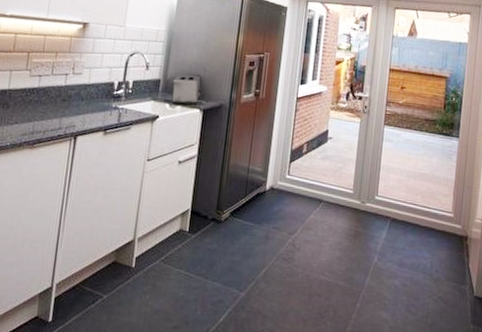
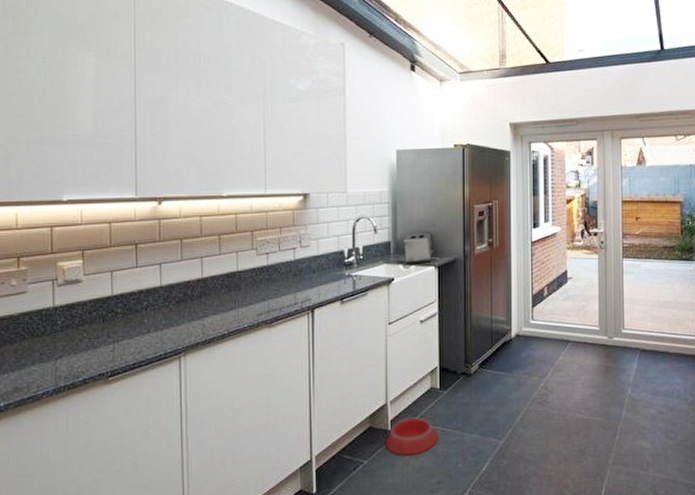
pet bowl: none [126,257,181,297] -> present [384,417,439,456]

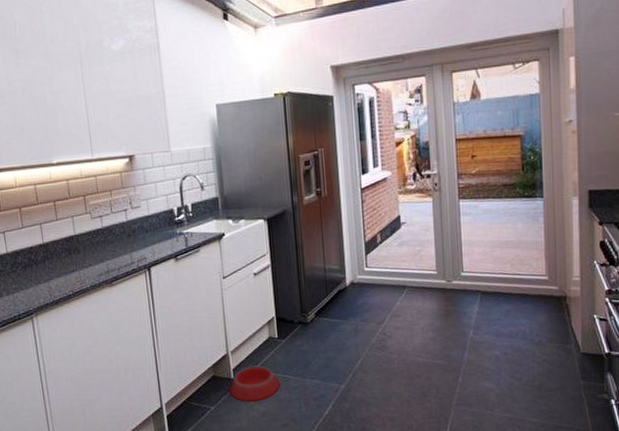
toaster: present [403,232,434,266] -> none [230,185,262,220]

